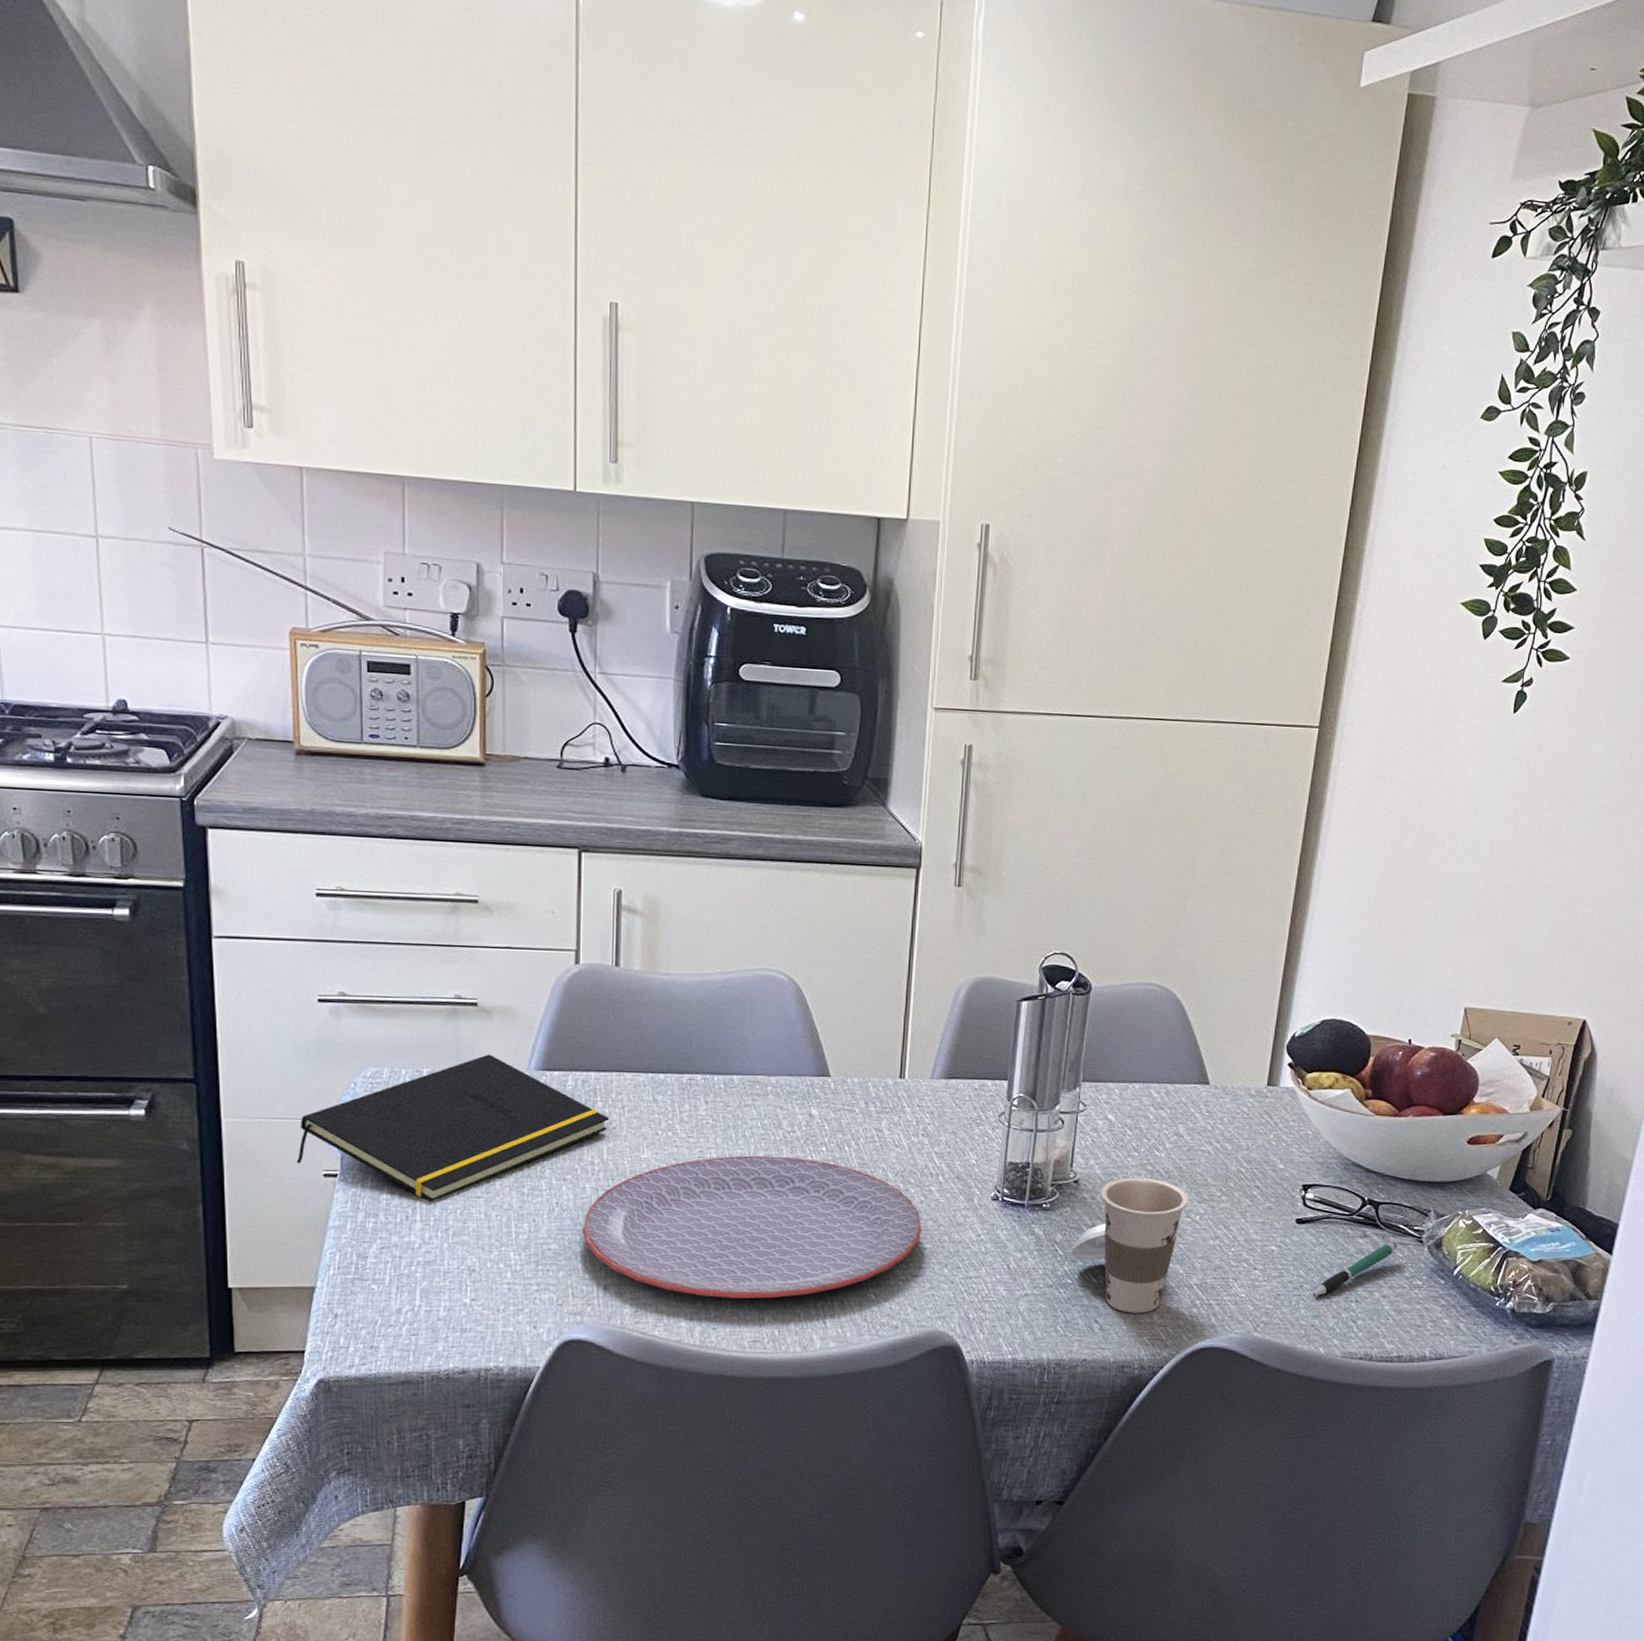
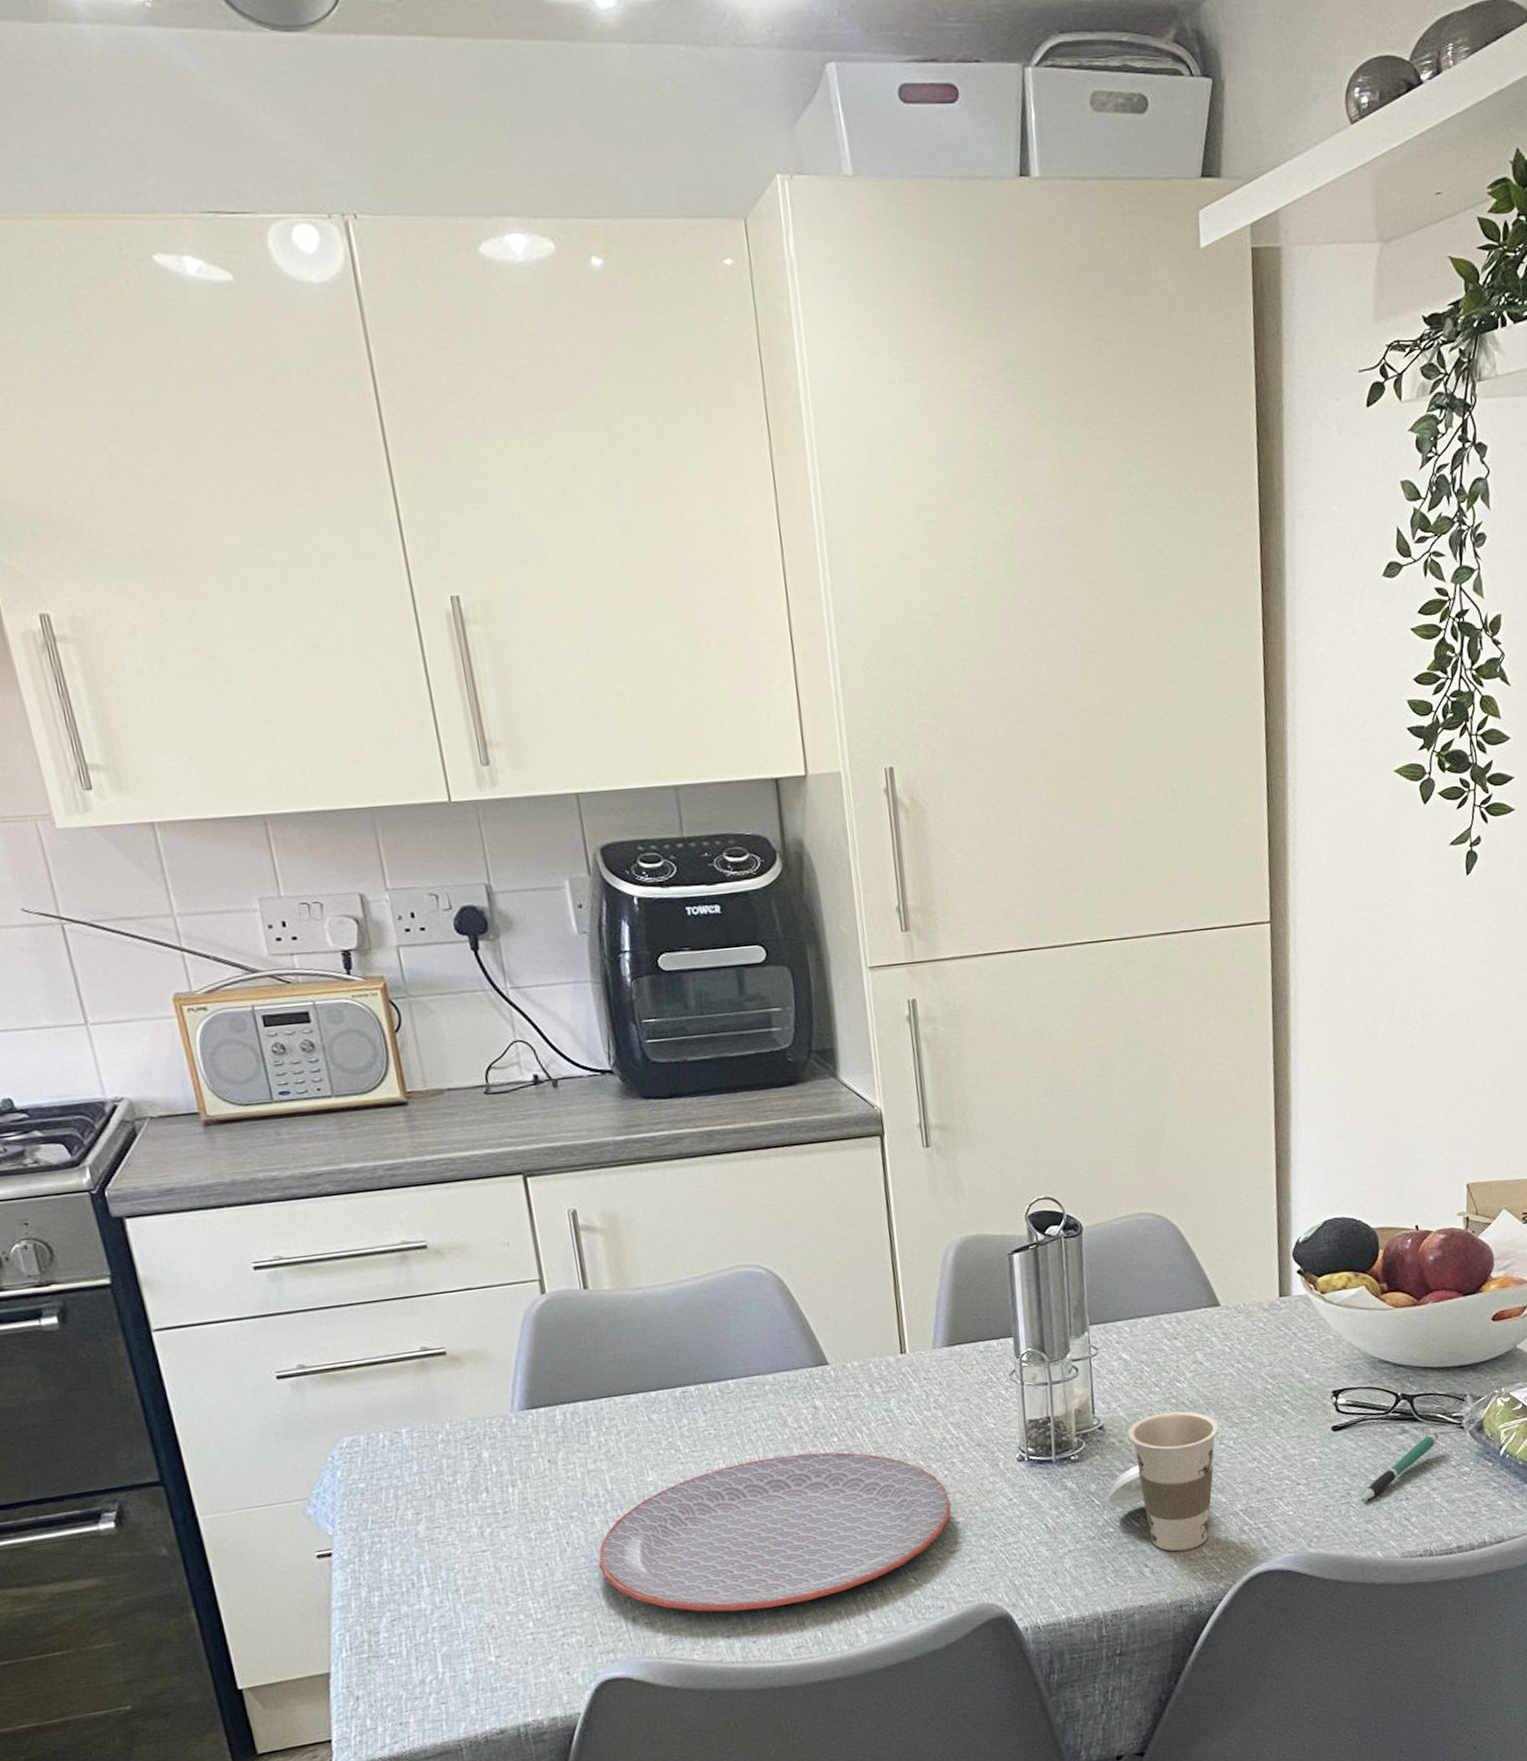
notepad: present [296,1054,610,1201] -> none [282,1402,607,1564]

